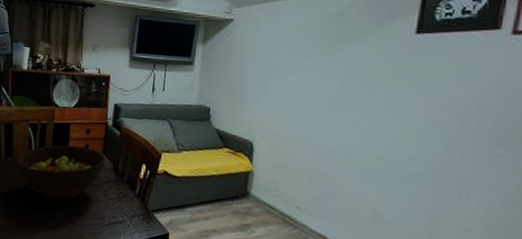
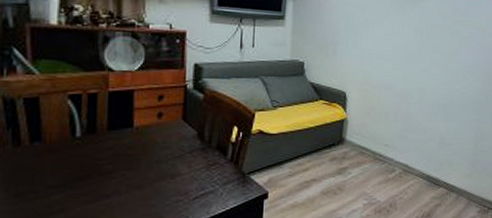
fruit bowl: present [16,145,106,201] -> none [50,115,187,186]

